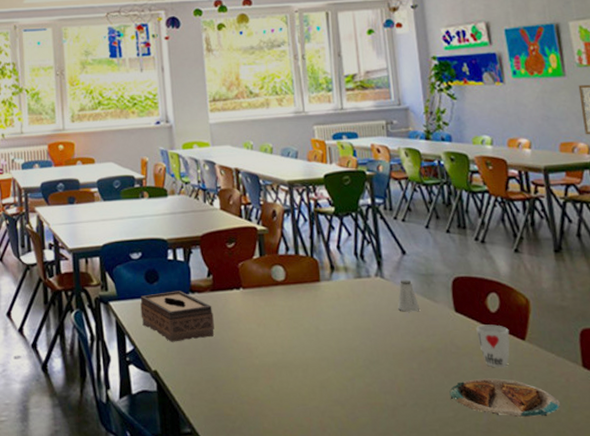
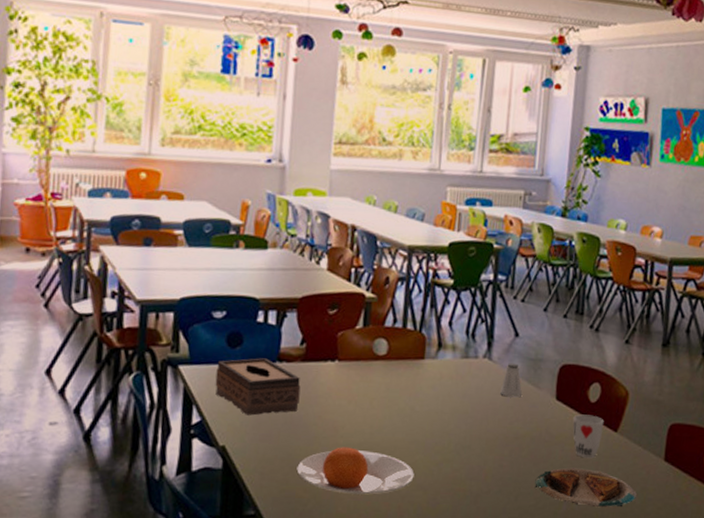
plate: none [221,367,330,411] -> present [296,447,414,495]

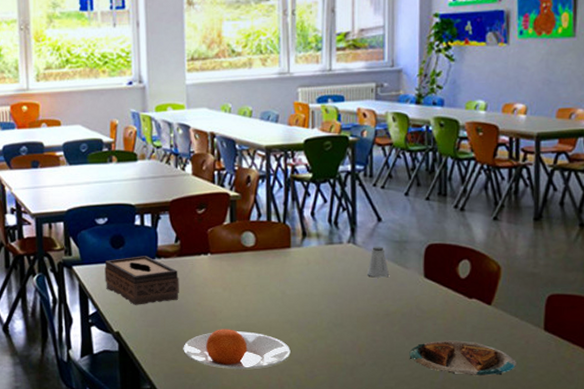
cup: present [573,414,604,459] -> none [443,290,477,331]

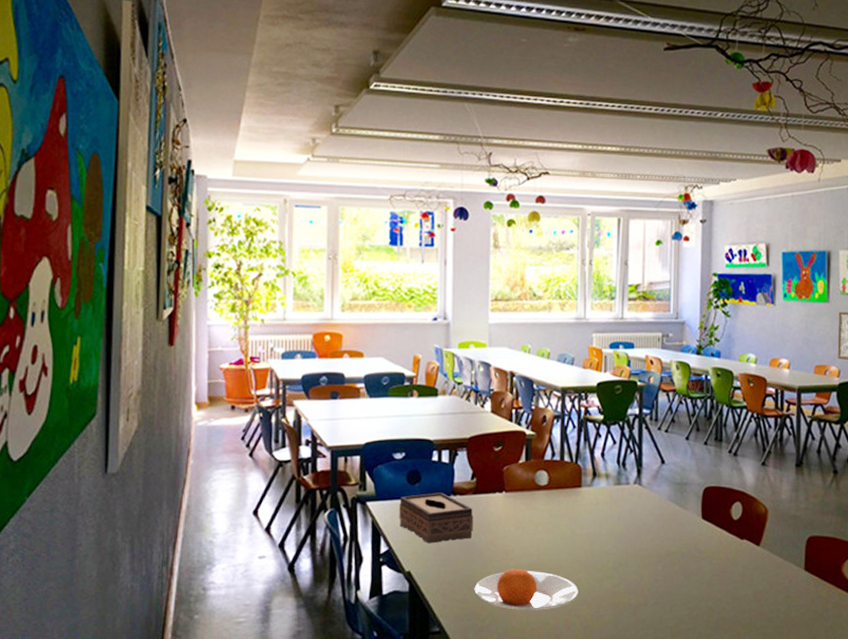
saltshaker: present [366,246,390,278] -> none [650,487,671,518]
plate: present [409,340,516,377] -> none [687,580,781,615]

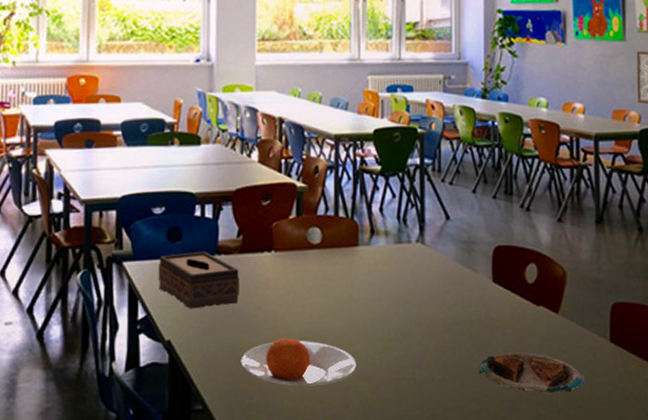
plate: none [687,580,781,615] -> present [479,352,585,394]

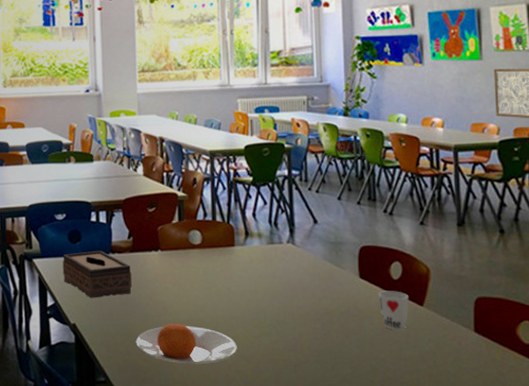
plate: present [479,352,585,394] -> none [349,339,451,377]
cup: none [512,296,544,342] -> present [378,290,409,331]

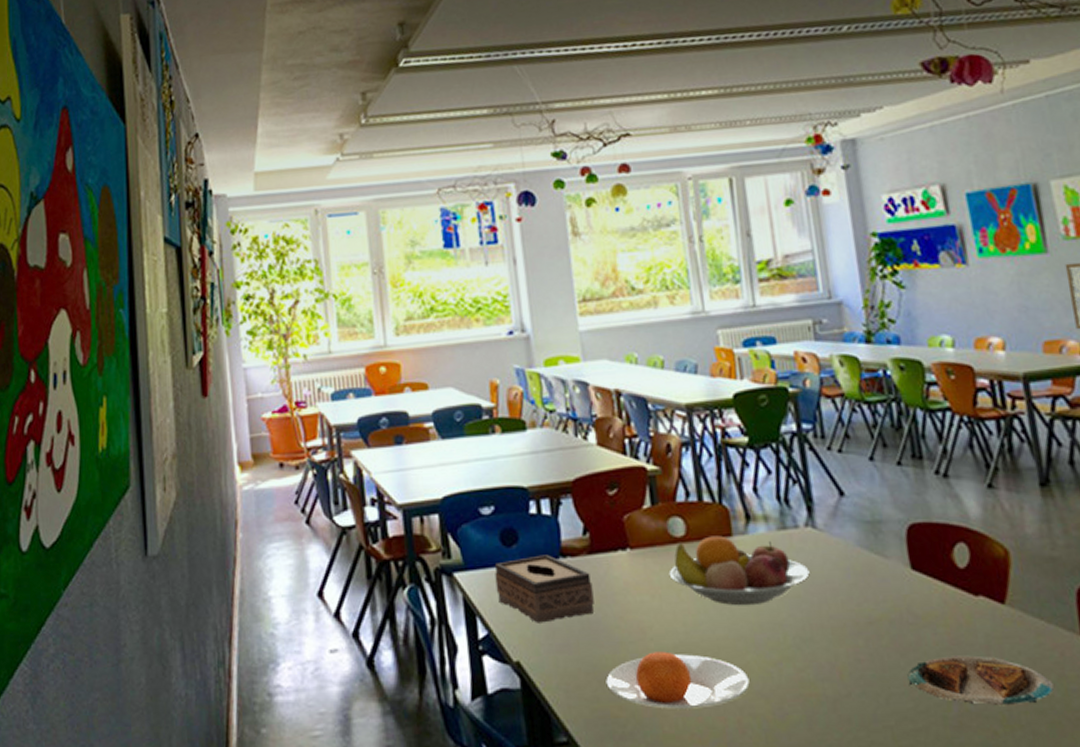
fruit bowl: none [187,245,287,296] -> present [669,535,810,606]
plate: none [349,339,451,377] -> present [907,655,1054,706]
cup: present [378,290,409,331] -> none [940,584,986,642]

